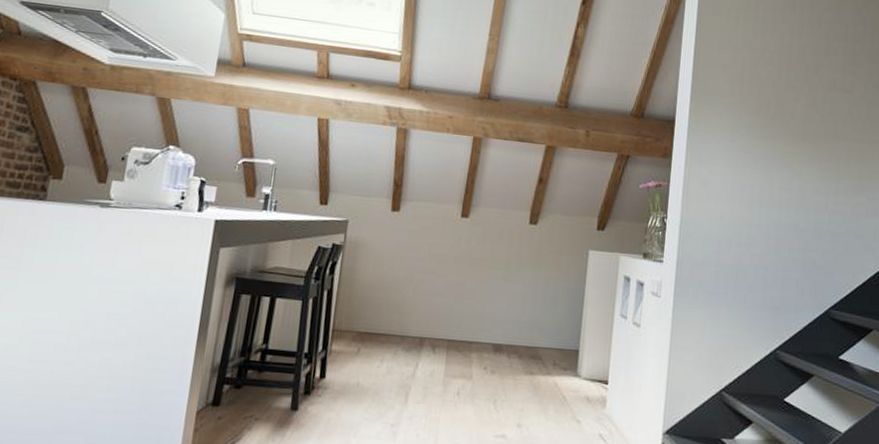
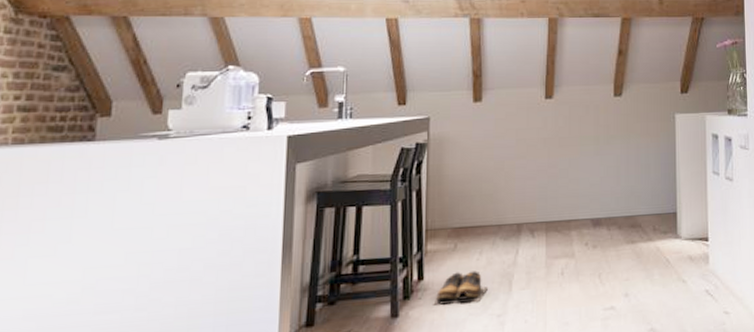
shoes: none [331,376,385,409] -> present [433,271,488,305]

